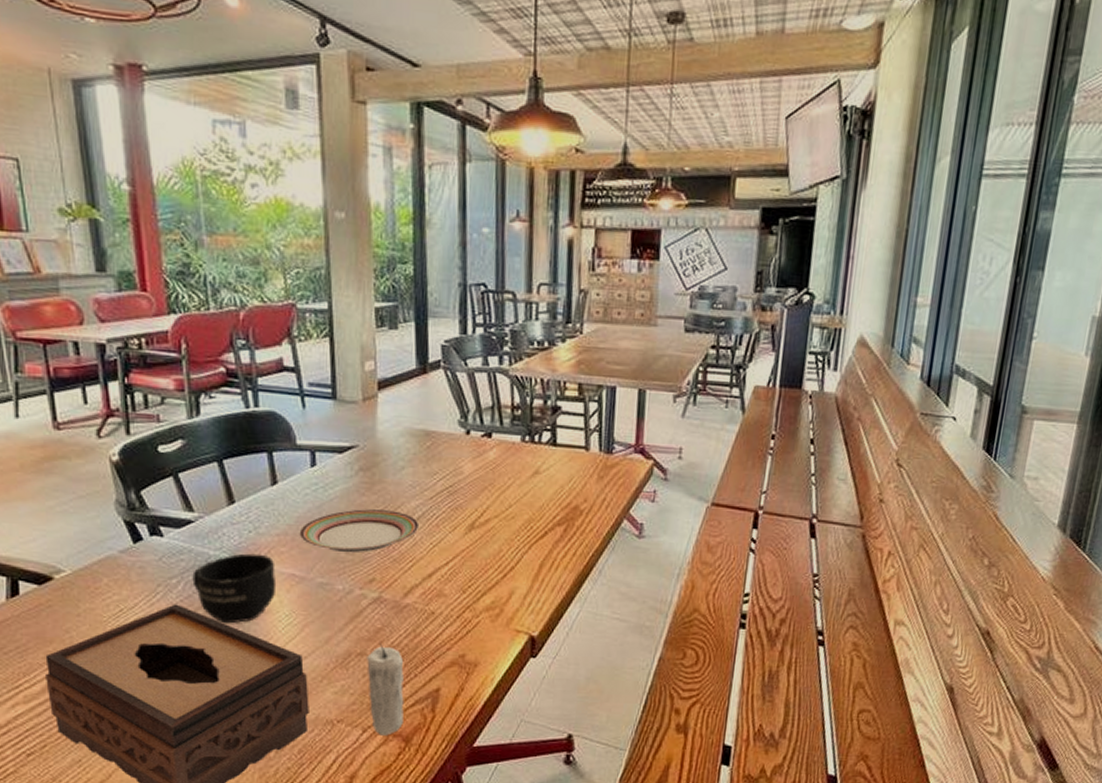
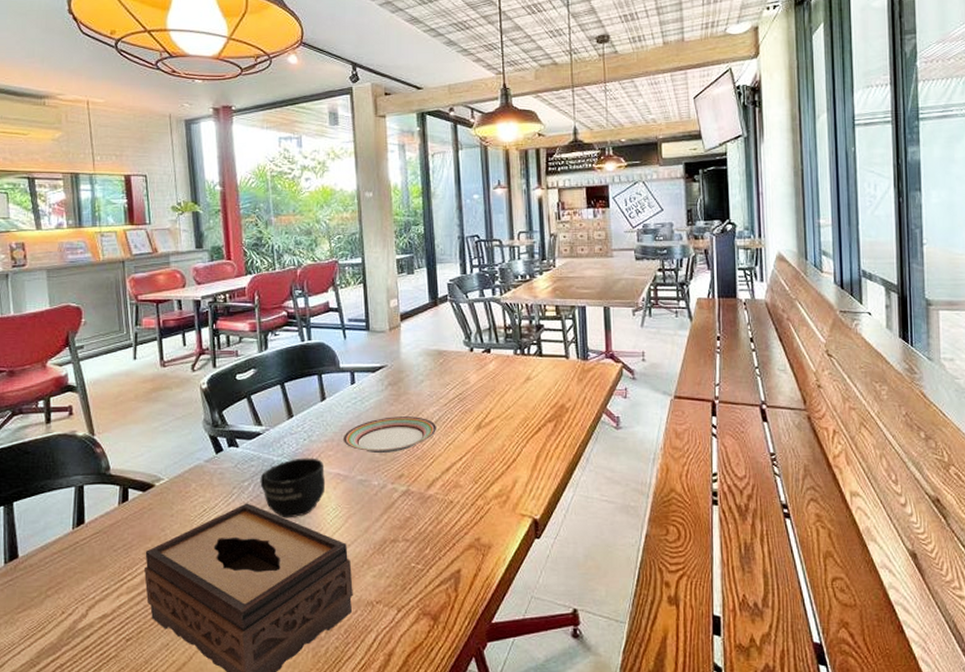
candle: present [365,643,404,736] -> none [398,530,431,615]

